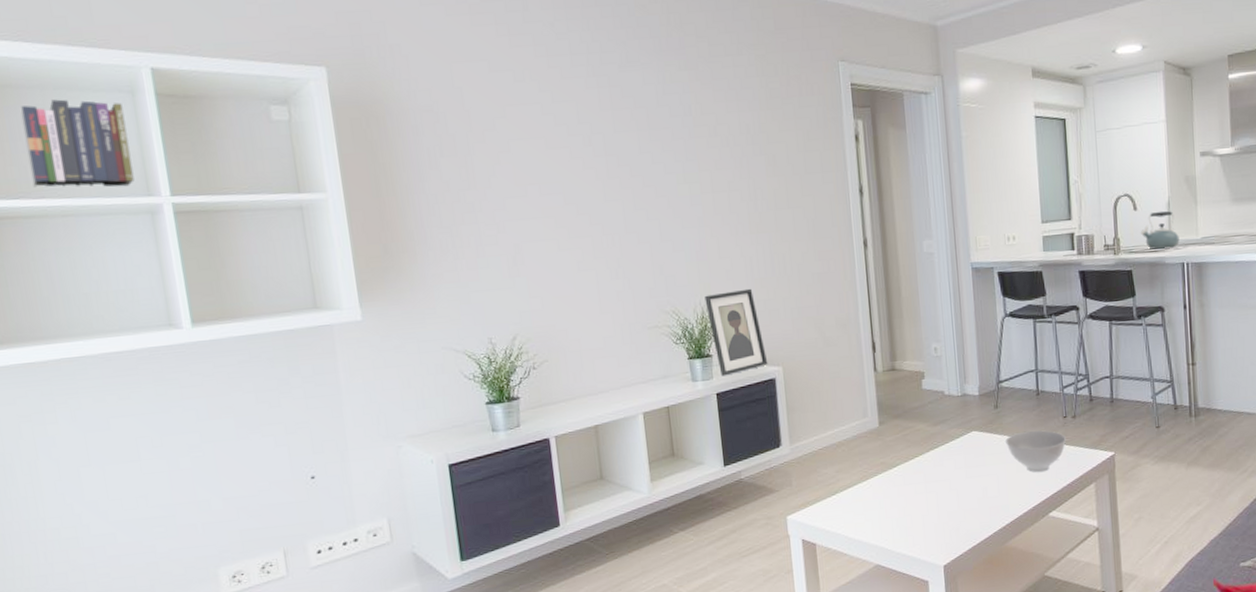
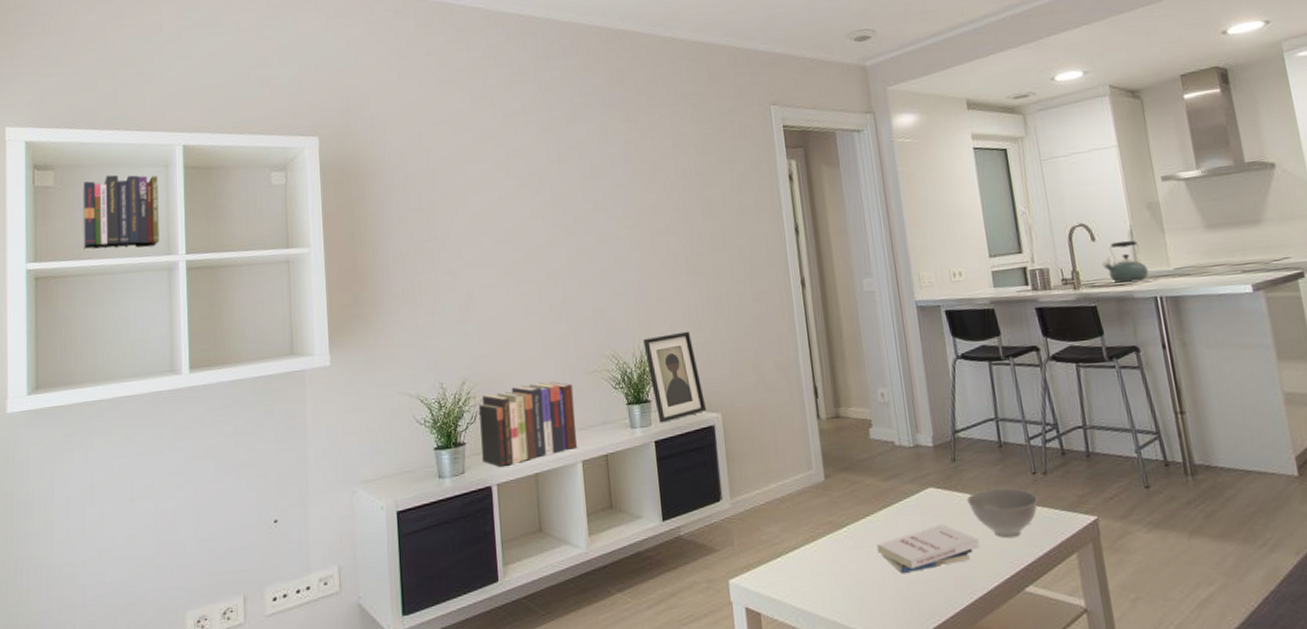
books: none [532,337,637,421] -> present [479,382,577,468]
books: none [923,463,1014,505] -> present [876,525,980,573]

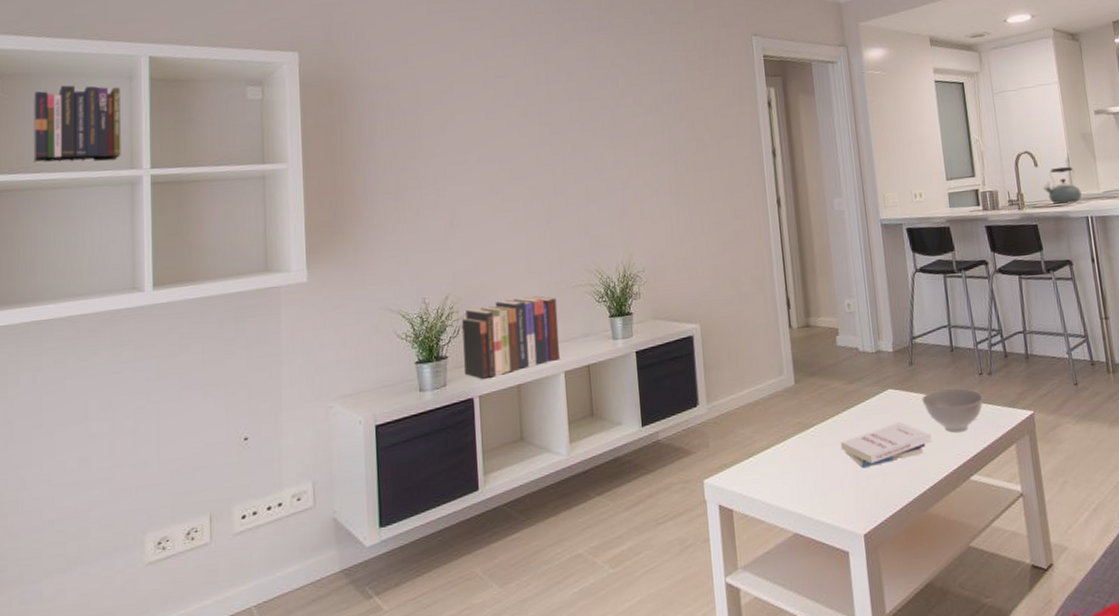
picture frame: present [643,331,707,423] -> none [626,247,686,334]

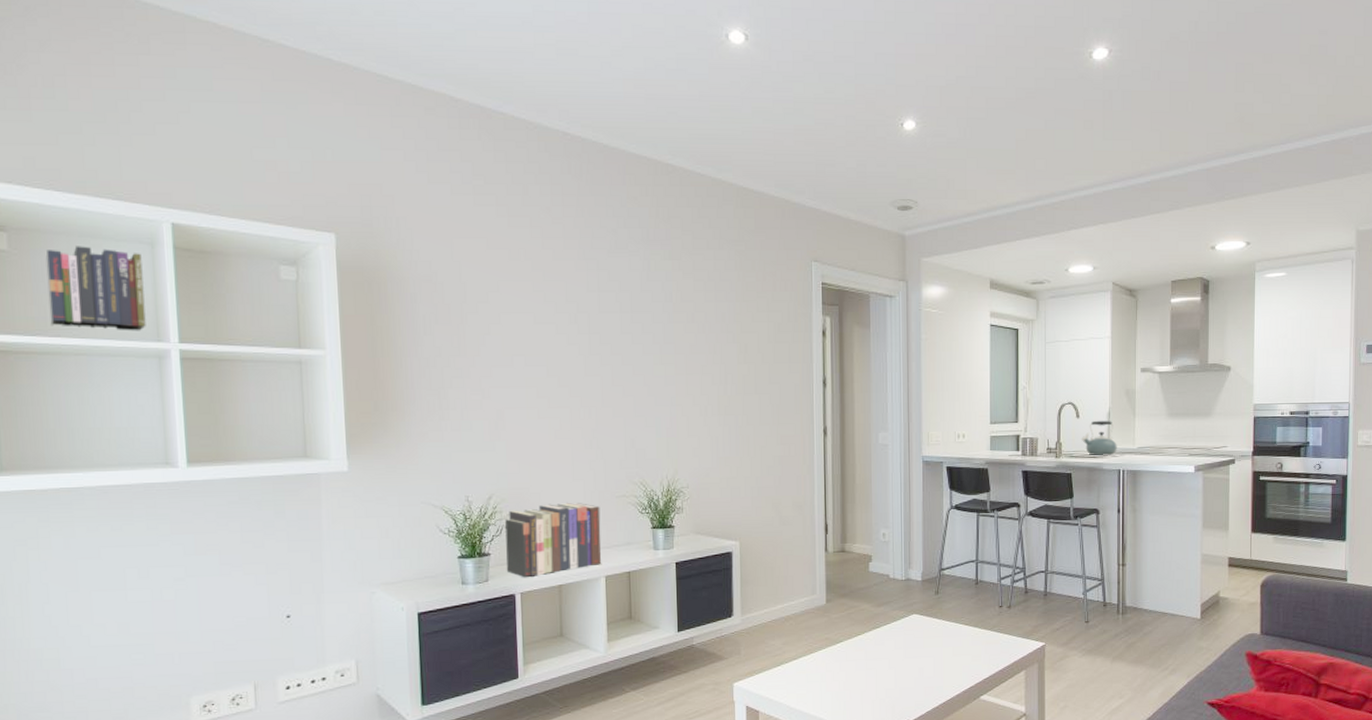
books: present [840,422,932,468] -> none [864,645,949,682]
bowl: present [922,387,984,434] -> none [944,617,1001,658]

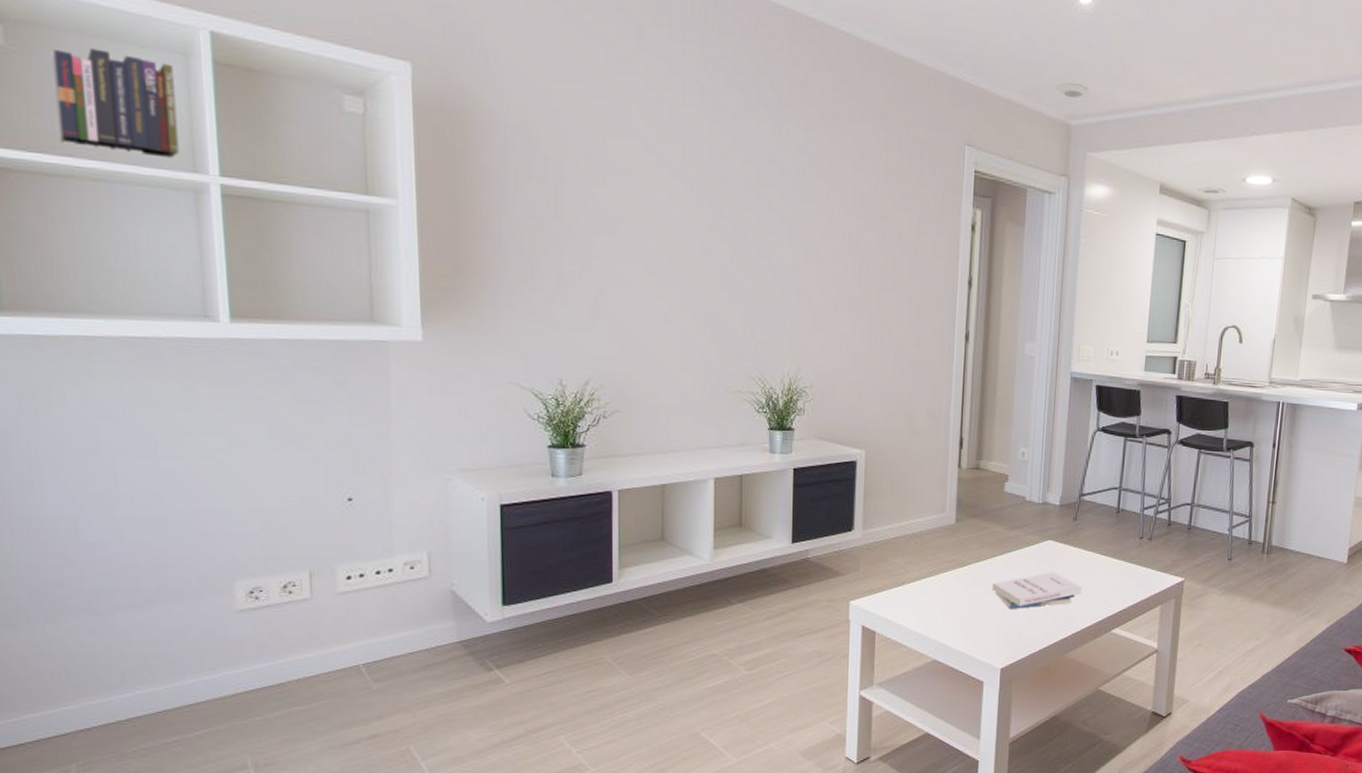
books: present [505,503,601,578] -> none [602,394,712,474]
books: none [864,645,949,682] -> present [992,572,1082,609]
kettle: present [1081,421,1117,455] -> none [1242,348,1279,386]

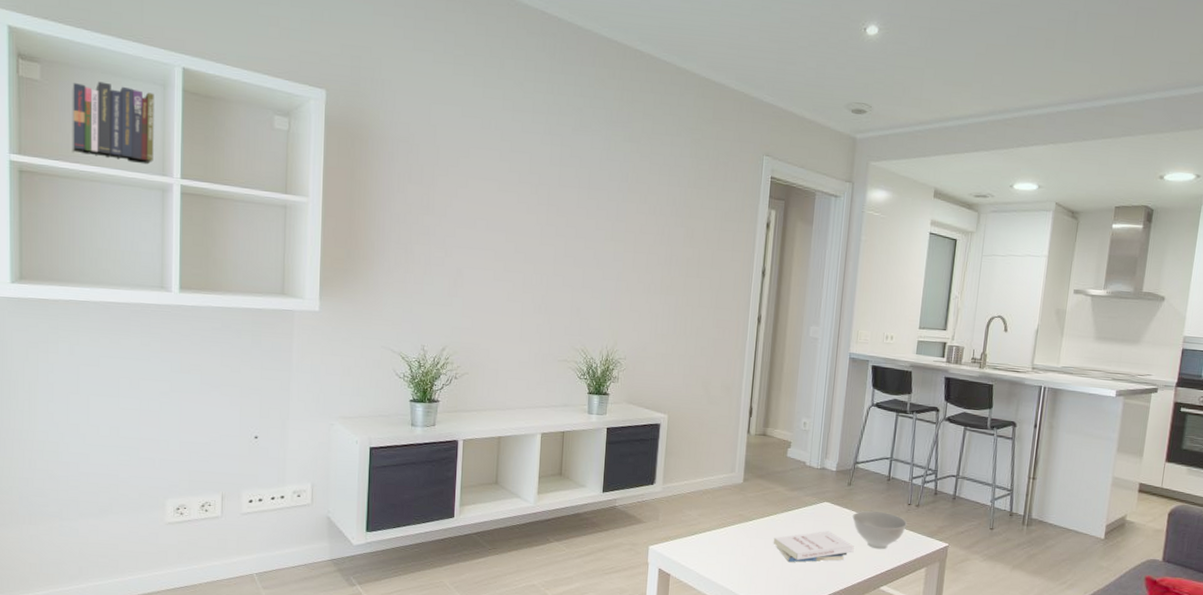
bowl: none [1079,547,1140,589] -> present [852,510,908,550]

